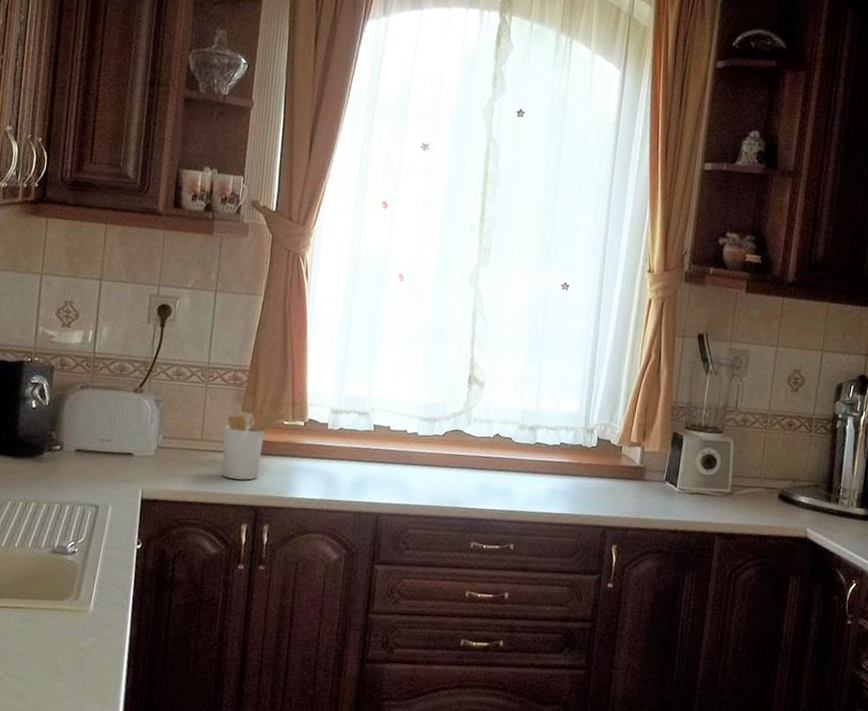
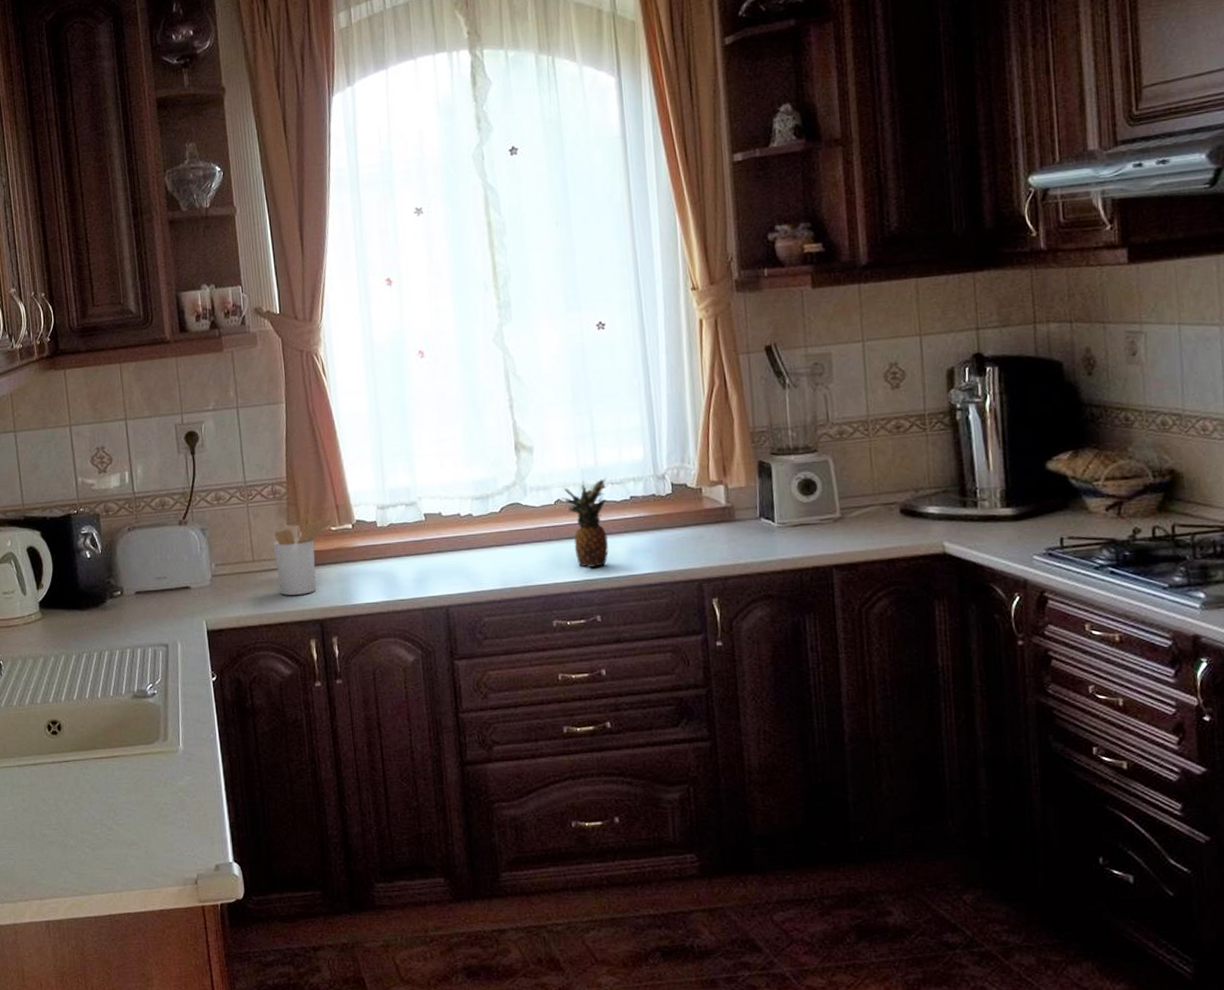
fruit: none [499,421,544,501] -> present [560,477,609,568]

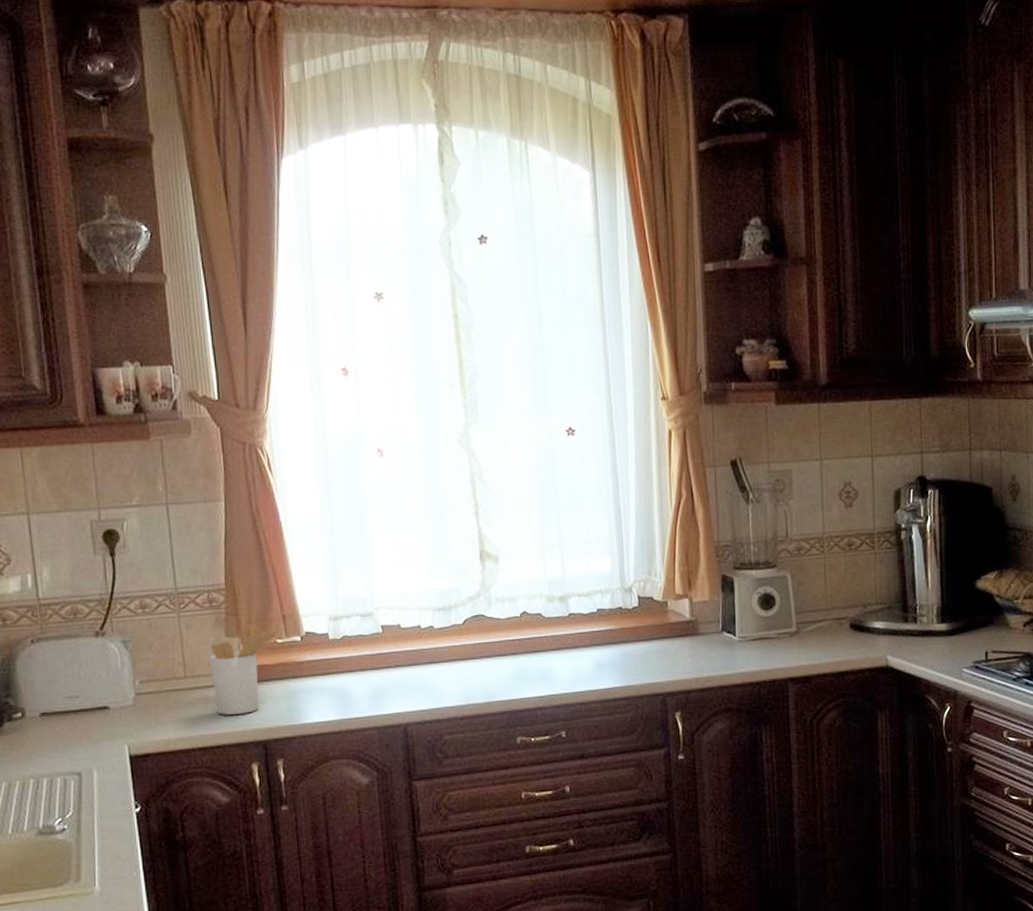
fruit: present [560,477,609,568] -> none [526,589,575,682]

